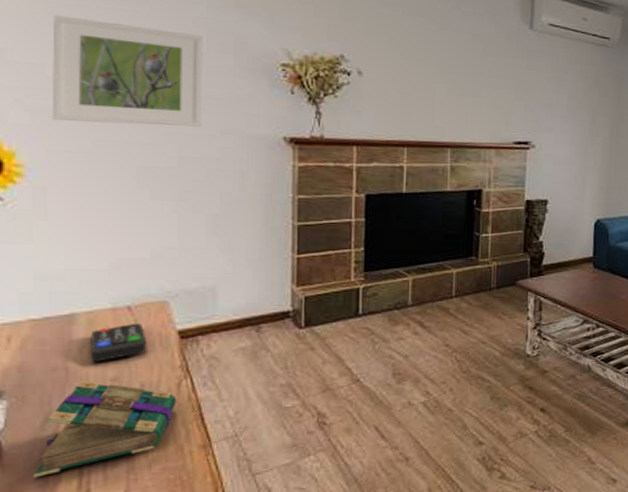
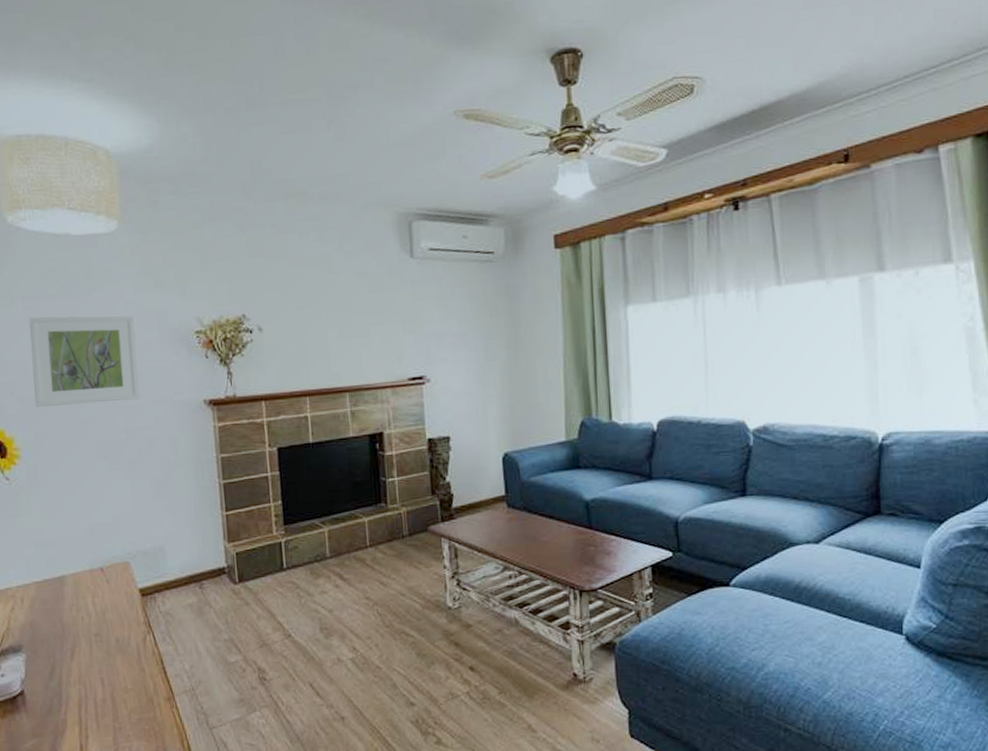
book: present [32,381,177,478] -> none [47,636,144,723]
remote control: present [90,324,147,362] -> none [77,583,118,619]

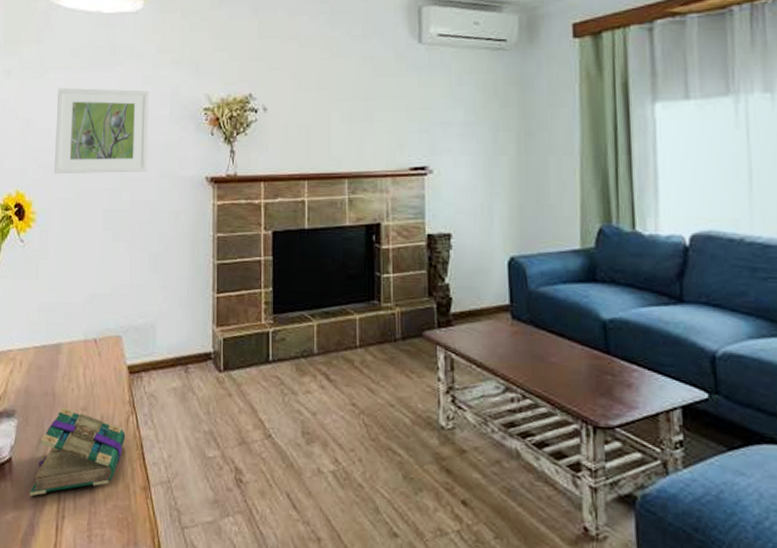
book: none [47,636,144,723] -> present [29,407,126,497]

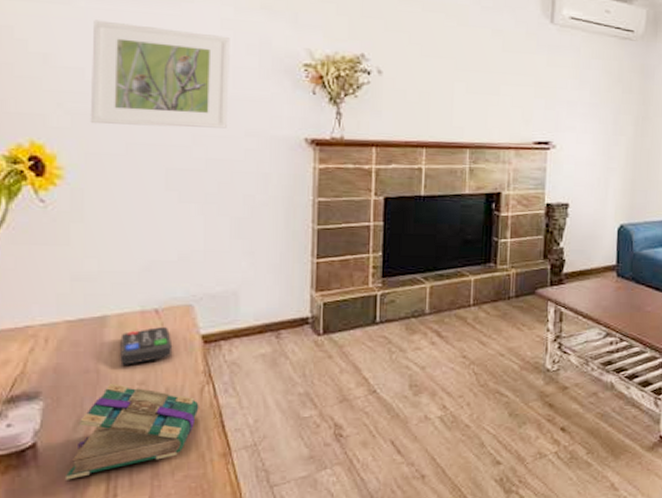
remote control: none [69,356,107,391] -> present [120,327,173,365]

